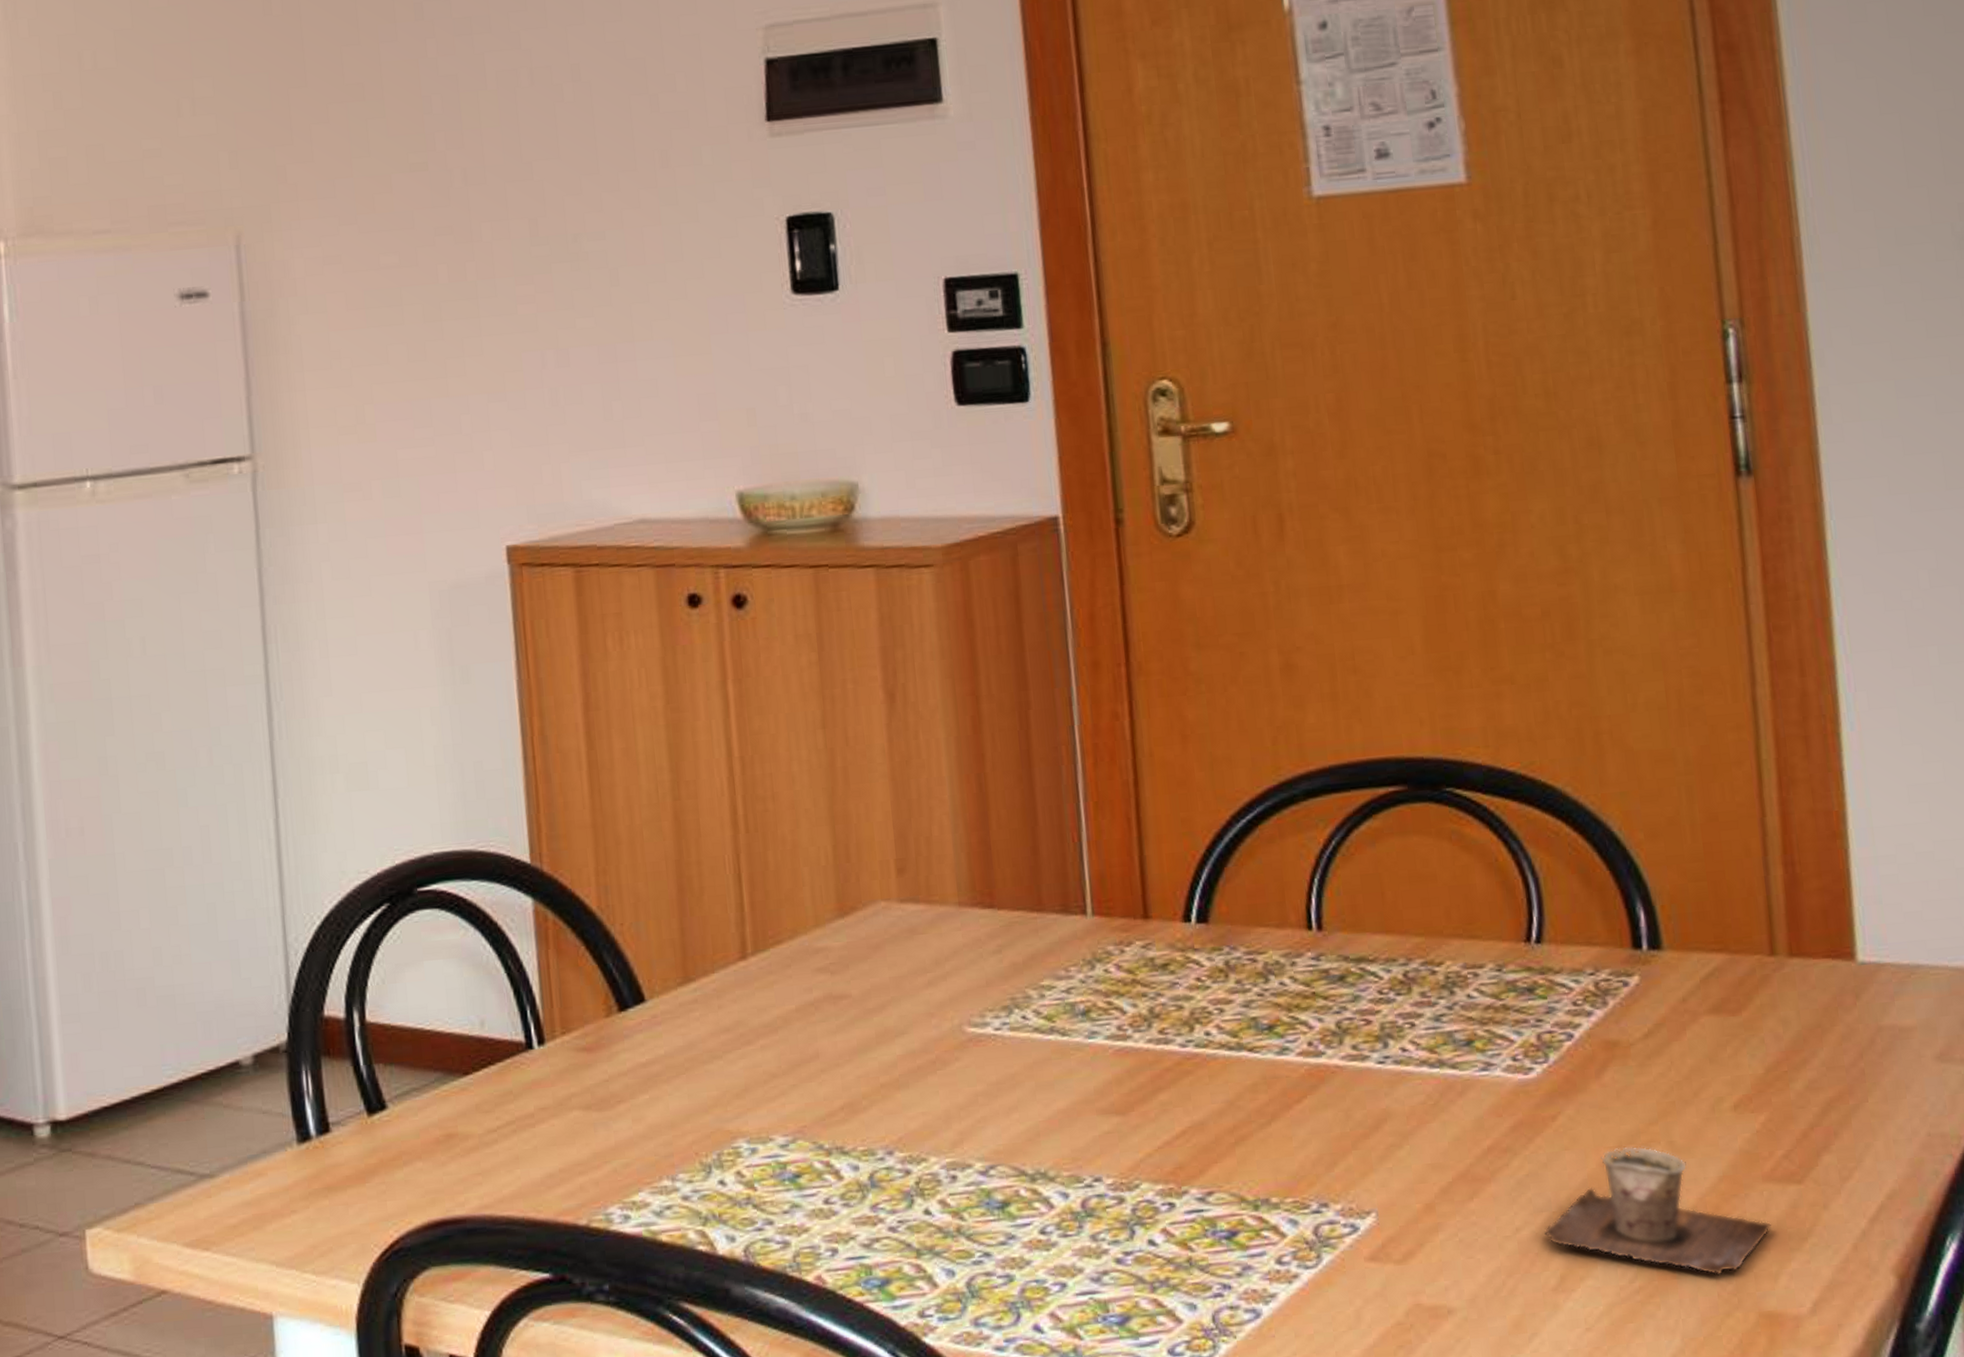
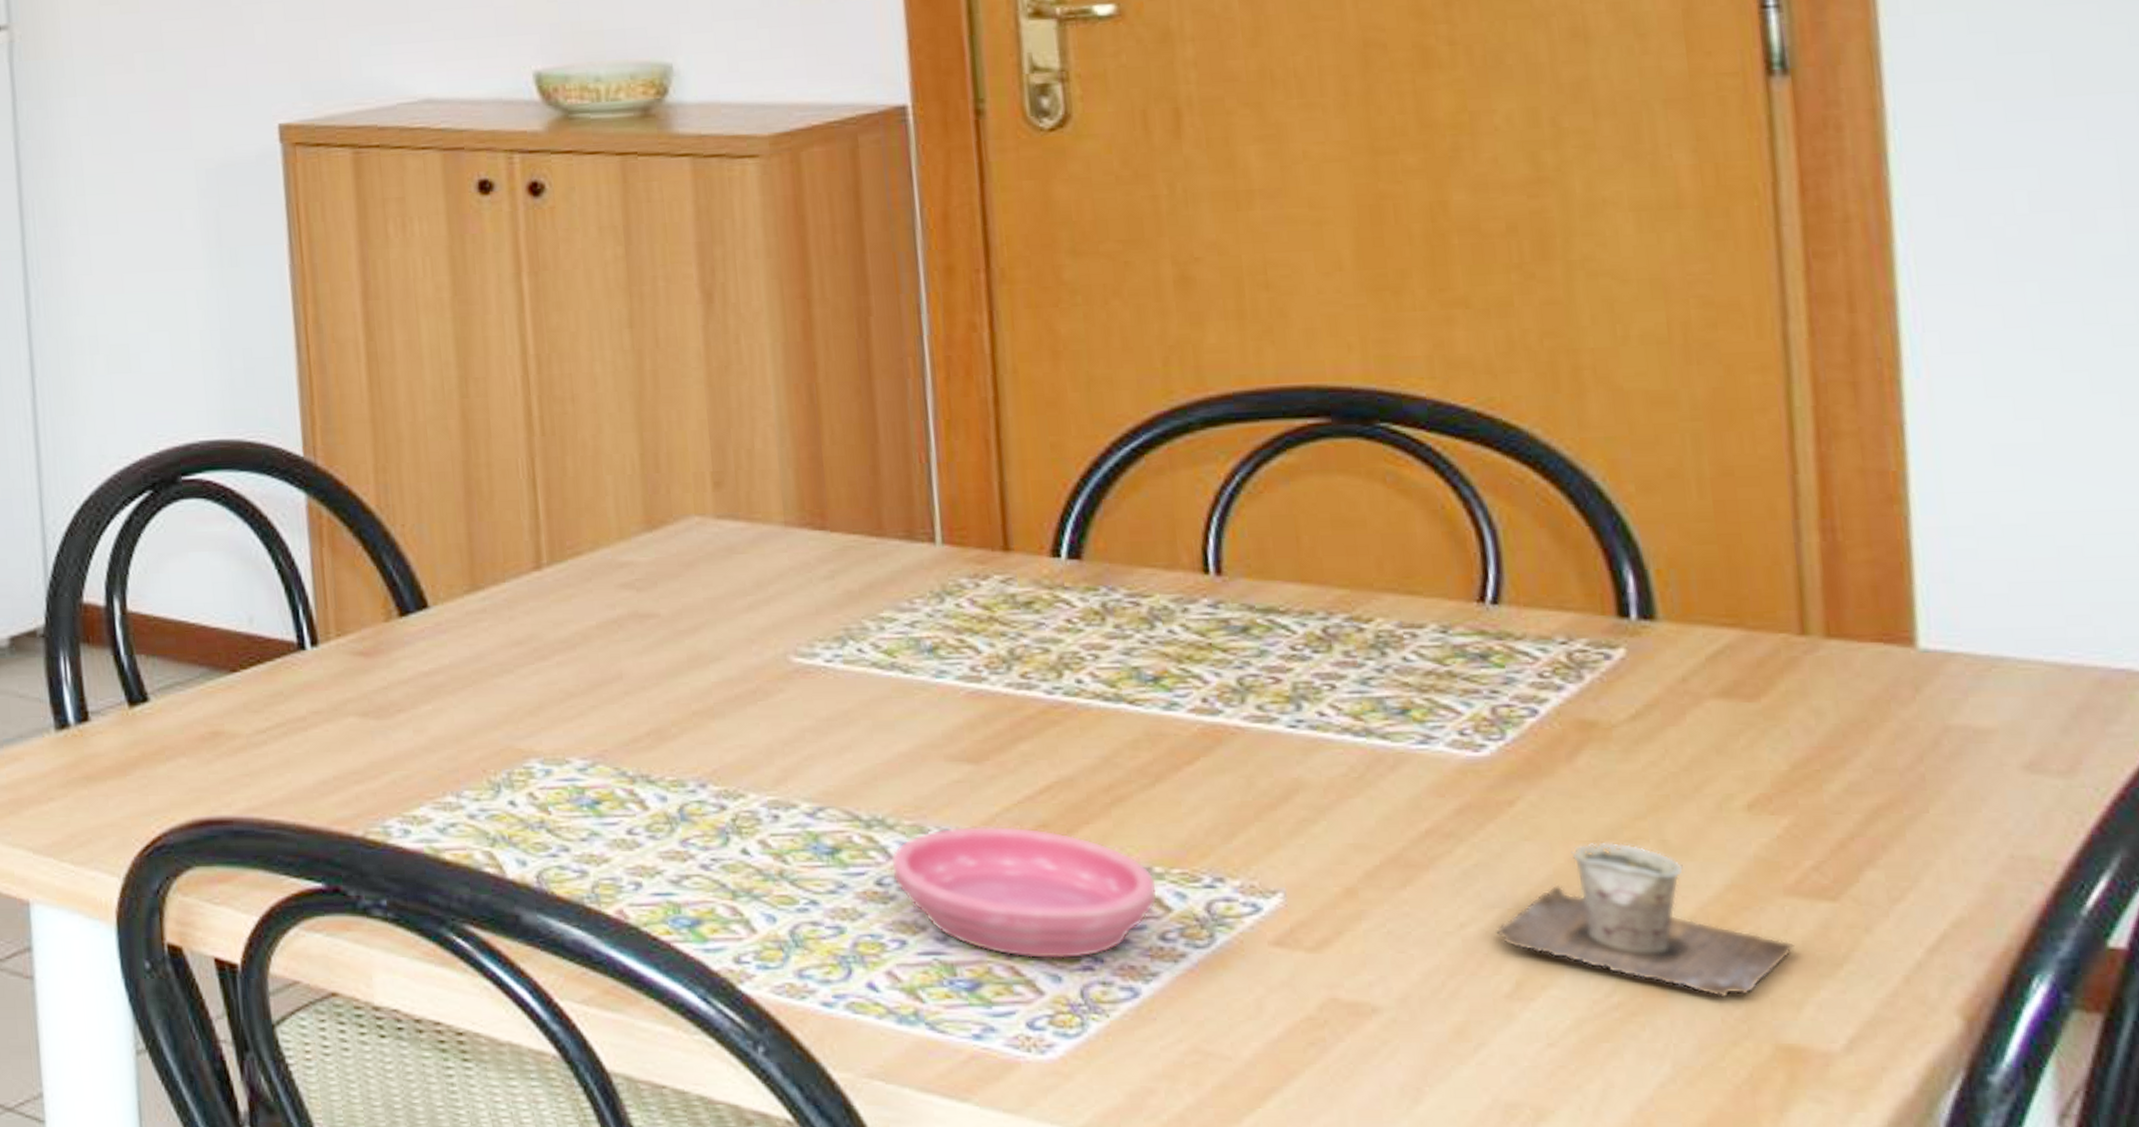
saucer: none [1052,1170,1275,1291] -> present [890,825,1158,959]

